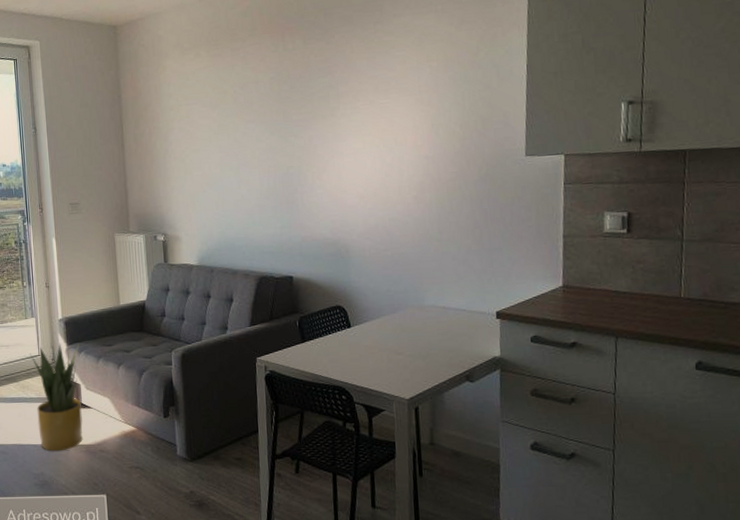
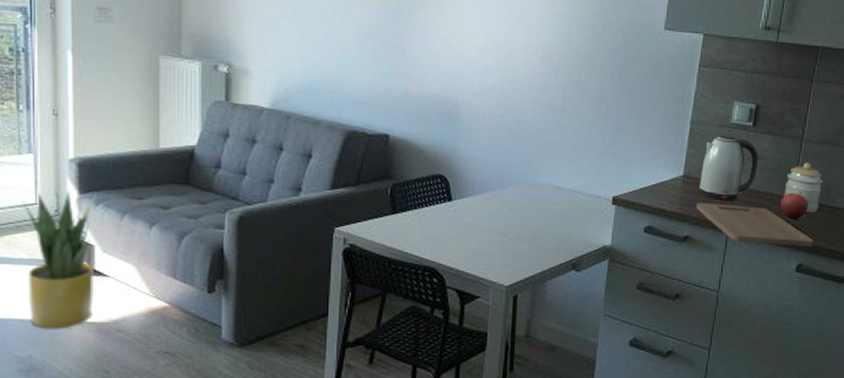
cutting board: none [579,309,711,345] -> present [695,203,813,247]
kettle: none [580,244,638,306] -> present [699,135,758,200]
fruit: none [668,290,700,318] -> present [780,191,809,219]
jar: none [670,261,712,310] -> present [784,162,824,213]

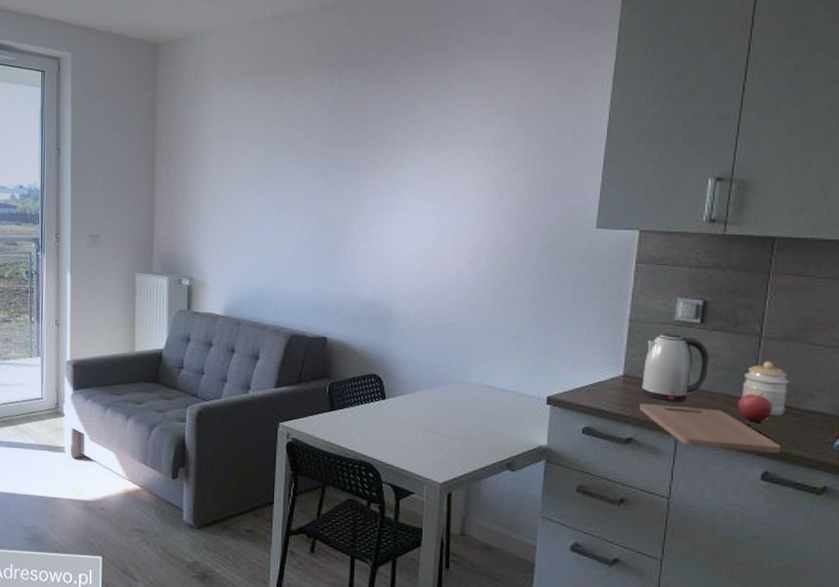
planter: present [22,189,97,329] -> none [32,386,87,505]

